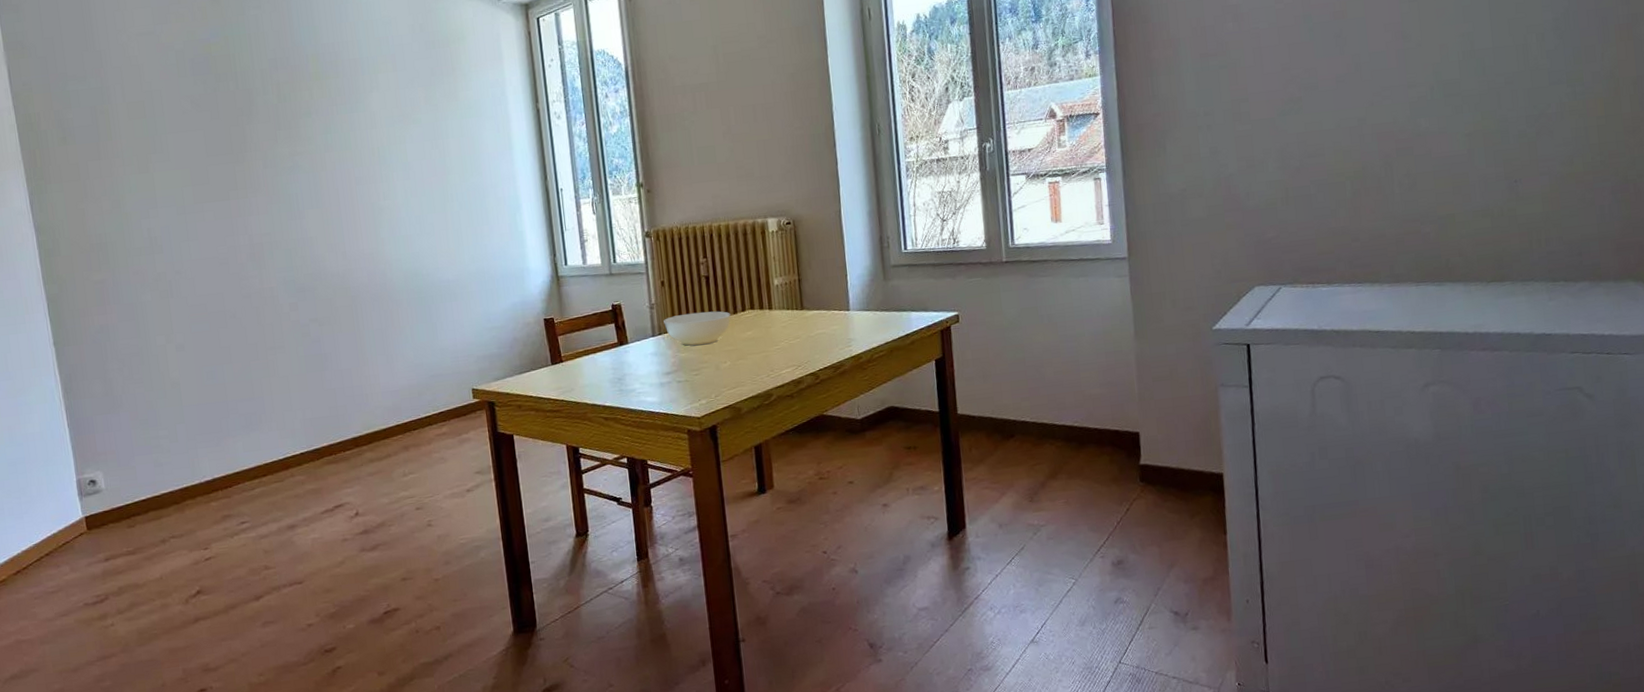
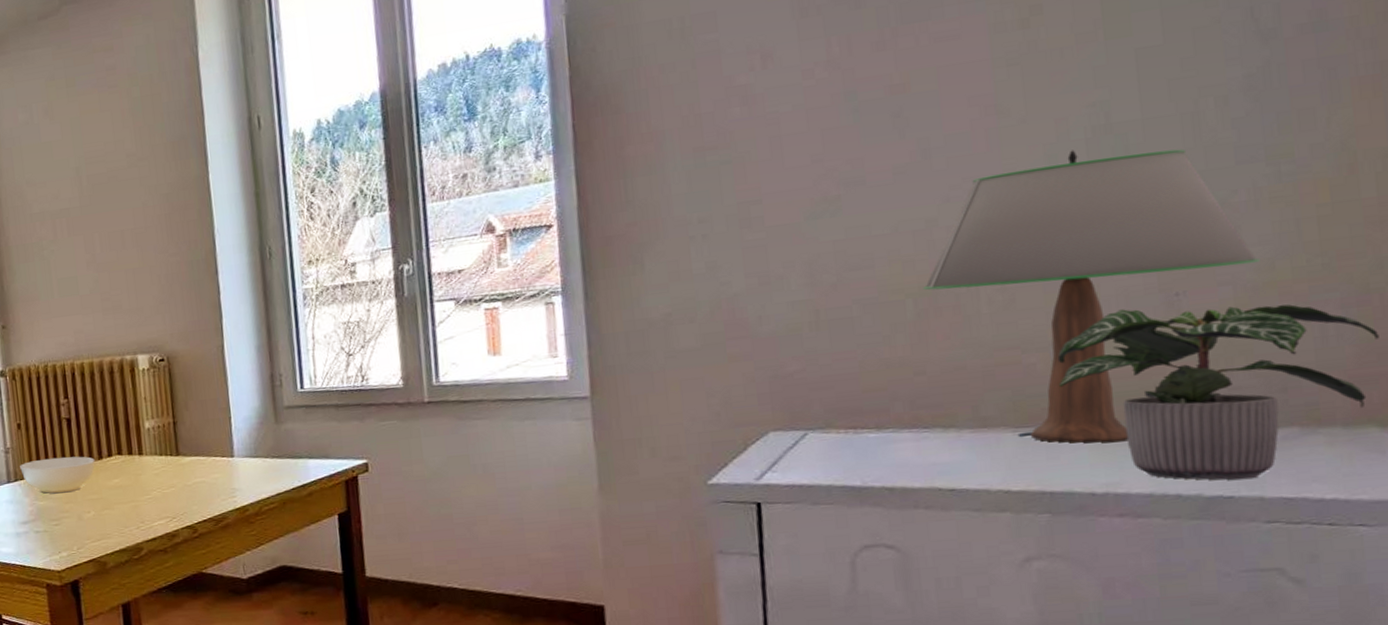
table lamp: none [1357,69,1564,294] -> present [923,148,1260,443]
potted plant: none [1443,190,1634,322] -> present [1057,304,1379,480]

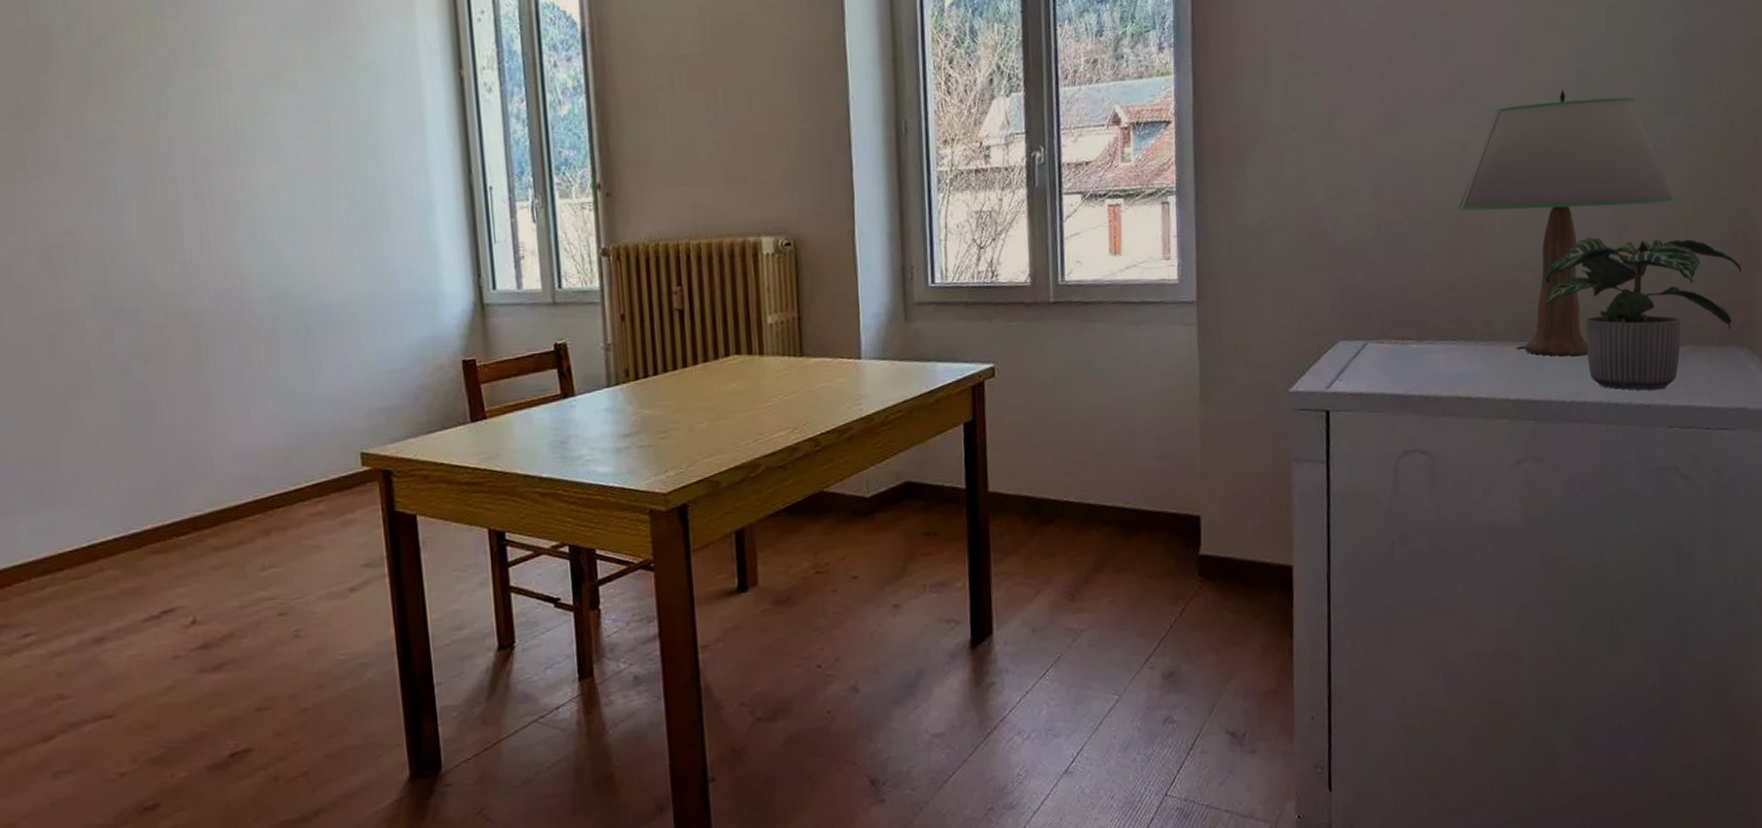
bowl: present [20,456,95,494] -> none [622,355,710,400]

